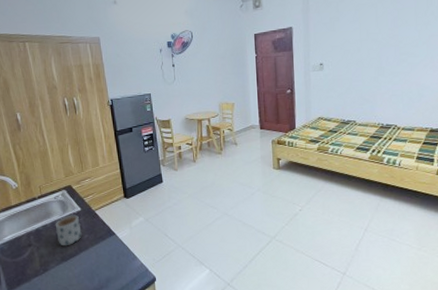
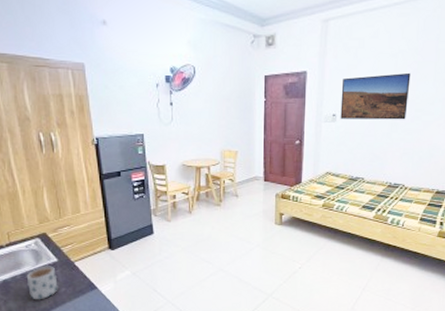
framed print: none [326,19,392,67] -> present [340,72,411,120]

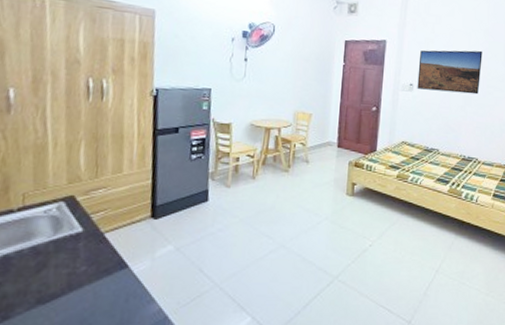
mug: present [26,266,58,300] -> none [36,237,78,283]

